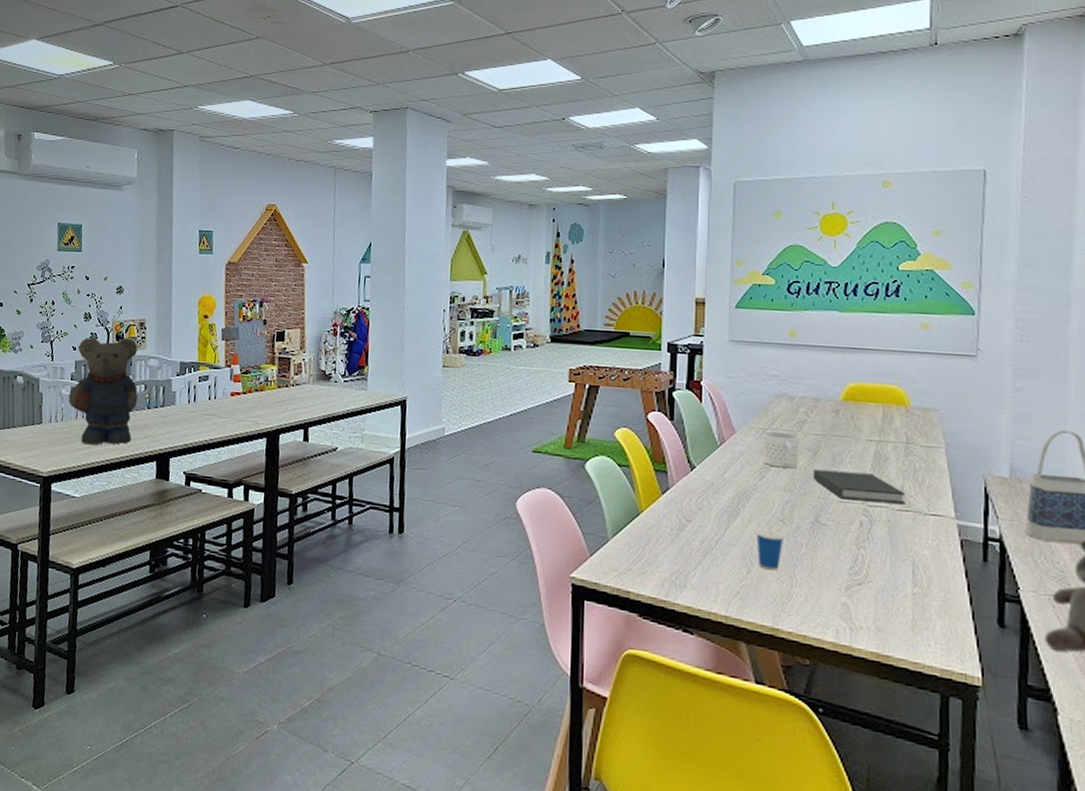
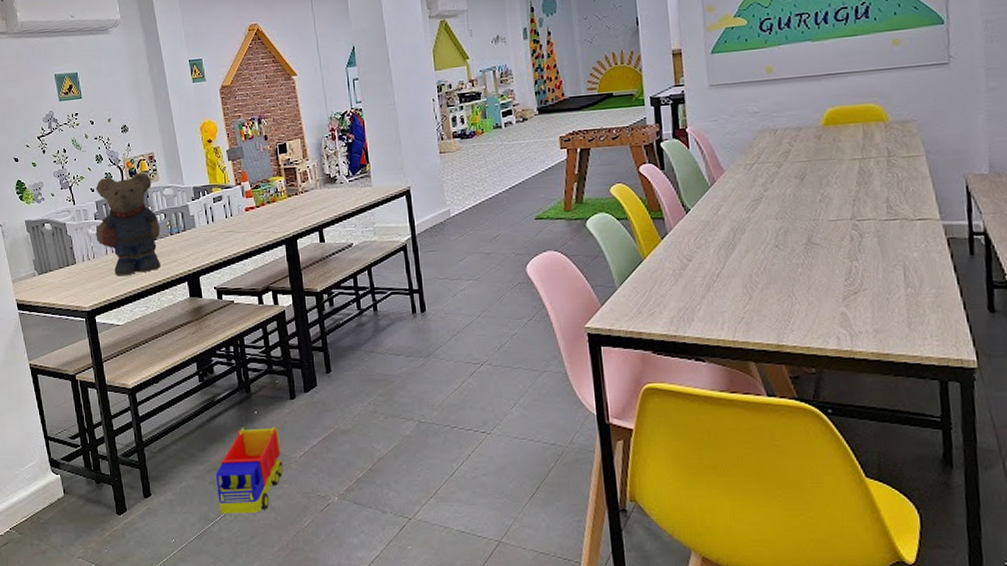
toy truck: none [146,631,226,730] -> present [215,426,283,514]
cup: present [756,518,785,571] -> none [753,245,781,293]
mug: present [763,431,800,469] -> none [752,164,787,199]
book: present [812,469,905,505] -> none [801,190,892,218]

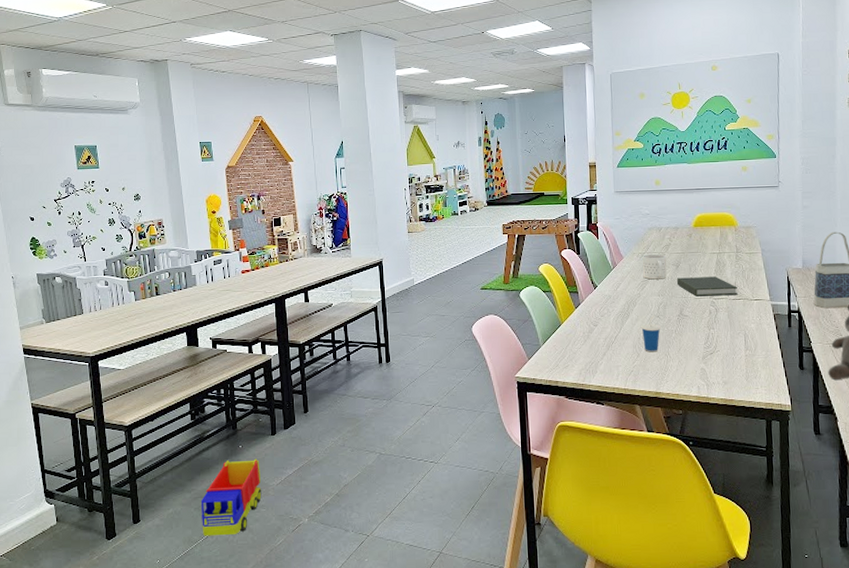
teddy bear: present [95,172,161,277] -> none [104,236,164,326]
mug: none [752,164,787,199] -> present [642,254,667,280]
cup: none [753,245,781,293] -> present [641,315,661,352]
book: none [801,190,892,218] -> present [676,276,738,297]

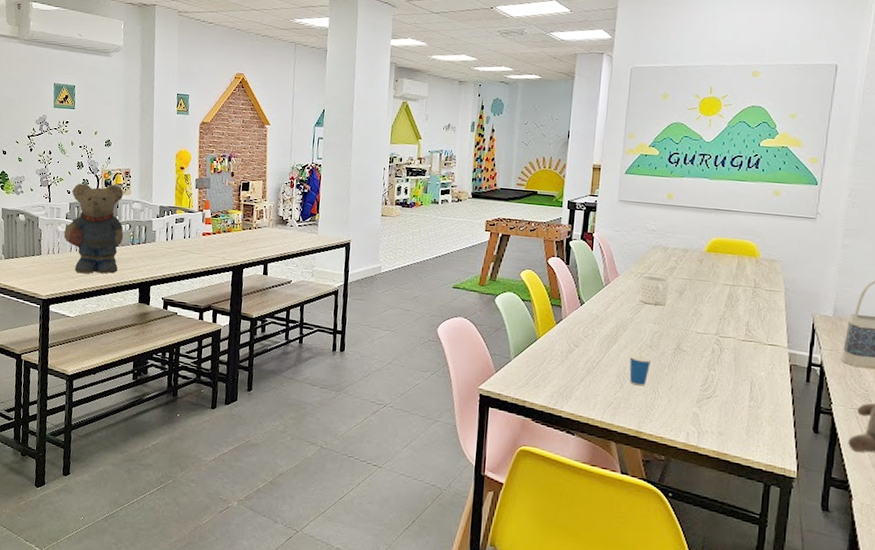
teddy bear: none [104,236,164,326] -> present [63,183,125,274]
toy truck: present [200,458,262,536] -> none [129,427,196,505]
book: present [676,276,738,297] -> none [677,306,750,336]

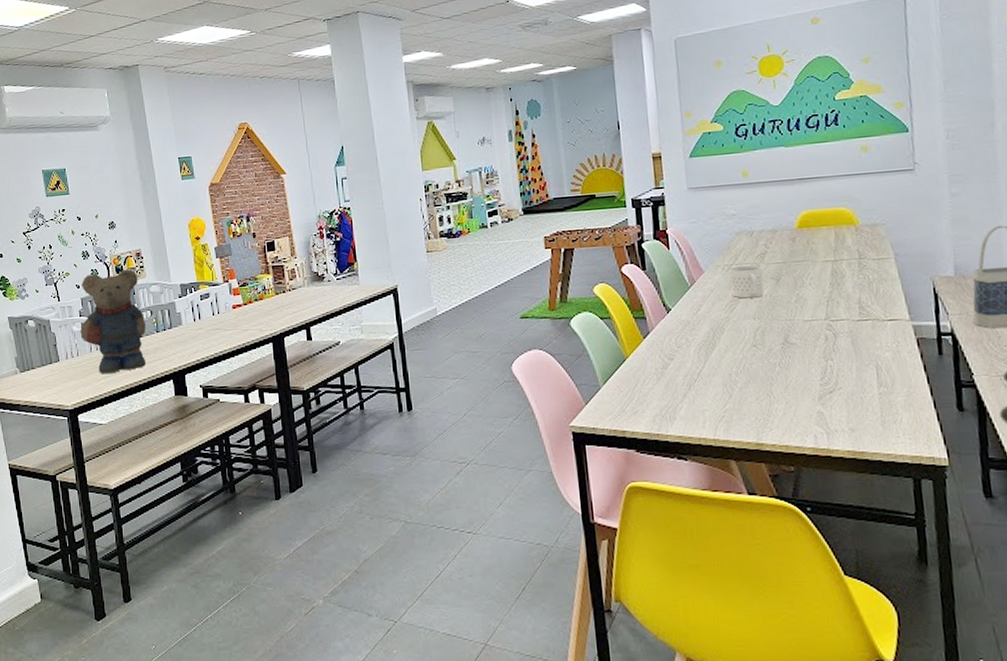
cup: present [629,344,652,386] -> none [732,344,759,392]

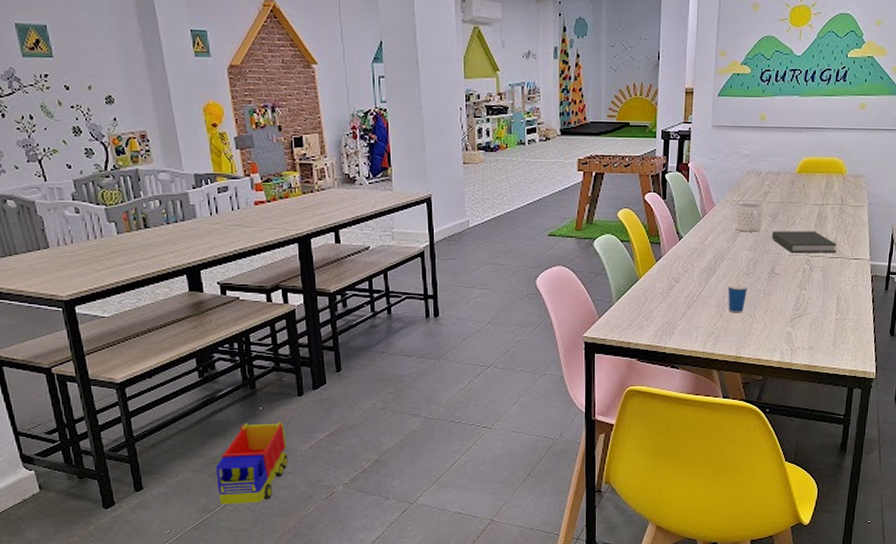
teddy bear: present [80,269,146,374] -> none [72,152,155,265]
toy truck: none [198,527,268,619] -> present [215,421,288,505]
cup: none [732,344,759,392] -> present [727,272,749,313]
book: none [777,291,864,319] -> present [771,231,837,253]

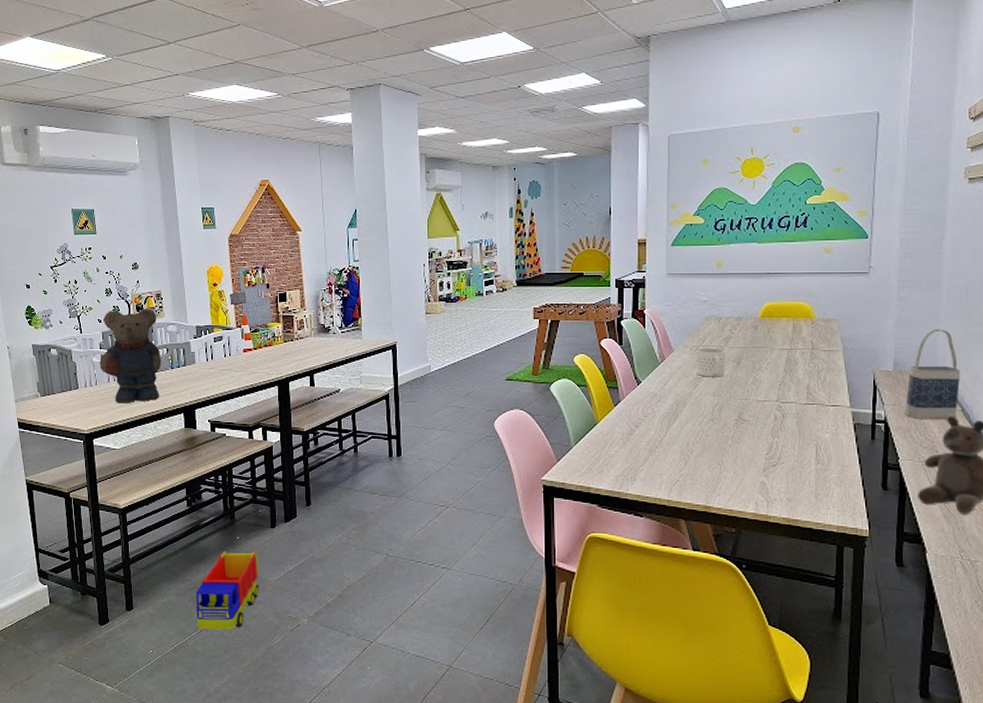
teddy bear: none [72,152,155,265] -> present [99,308,162,404]
cup: present [727,272,749,313] -> none [691,418,714,461]
book: present [771,231,837,253] -> none [736,376,811,399]

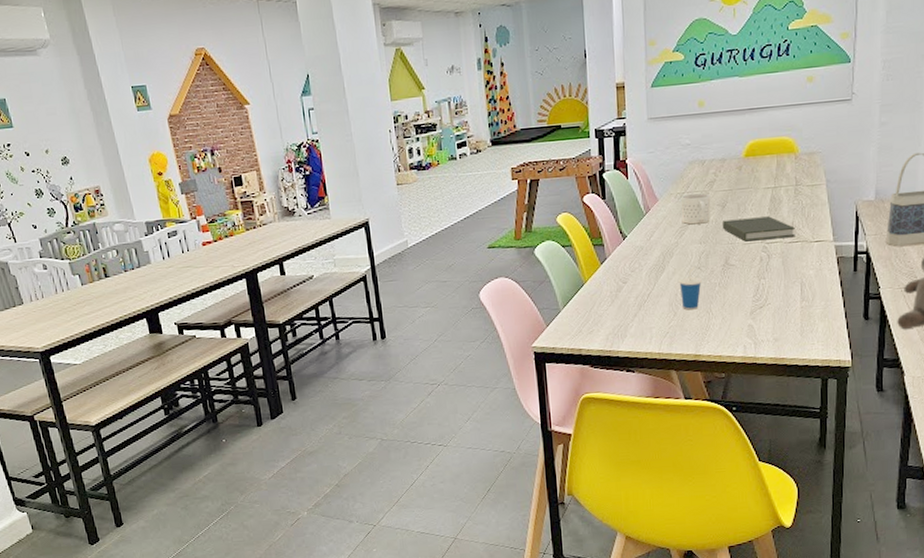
teddy bear: present [99,308,162,404] -> none [37,207,116,316]
toy truck: present [195,551,259,630] -> none [187,452,254,536]
cup: none [691,418,714,461] -> present [679,267,702,310]
book: none [736,376,811,399] -> present [722,216,795,242]

